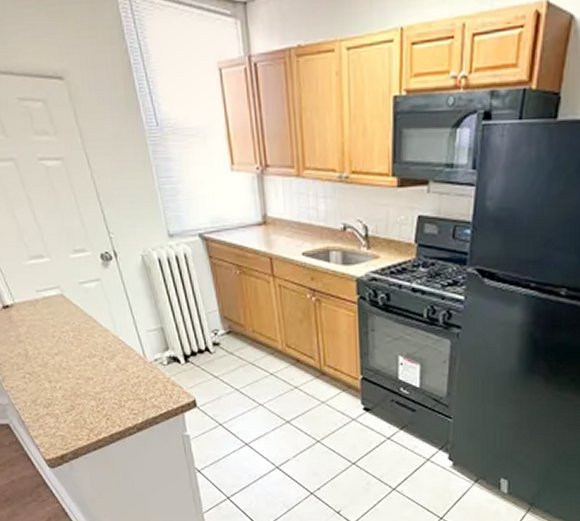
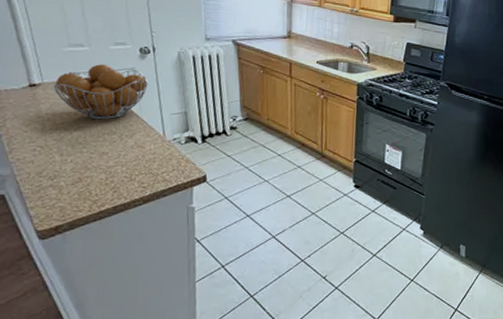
fruit basket: none [25,277,118,342] -> present [53,64,148,120]

